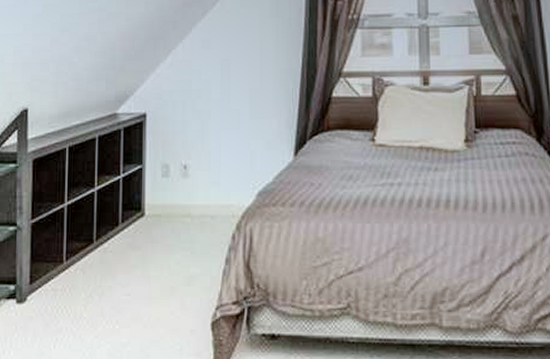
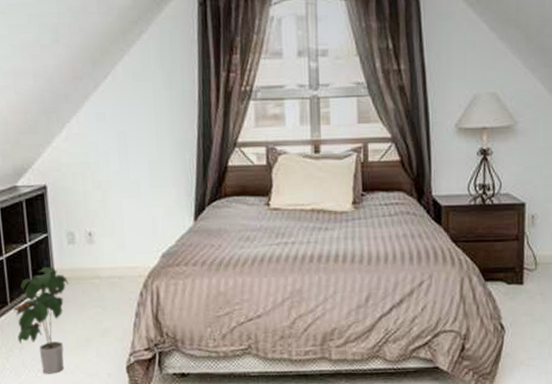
potted plant: none [97,201,159,327] -> present [12,266,69,374]

